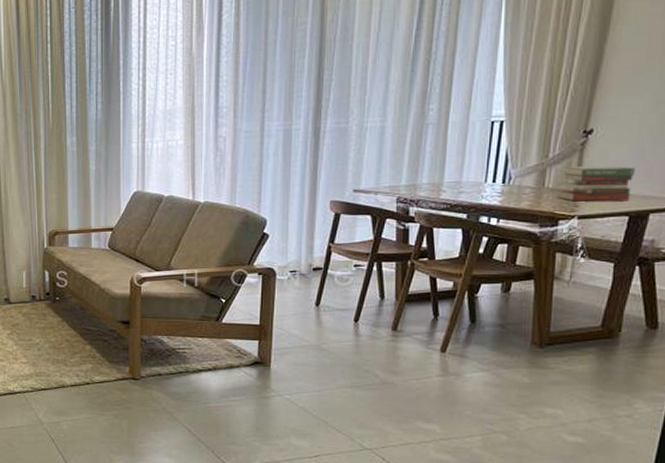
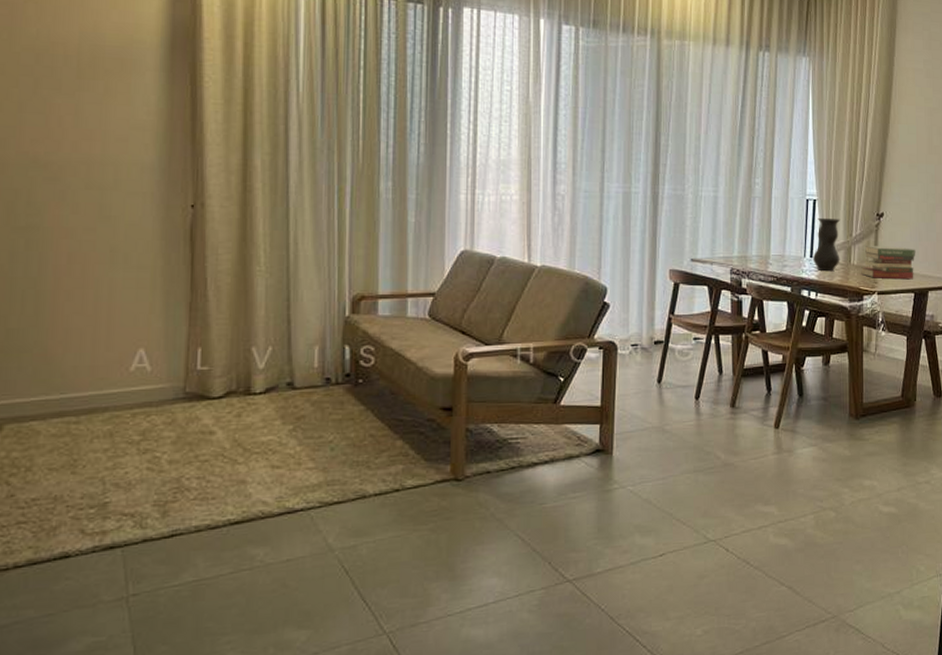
vase: none [495,139,534,196] -> present [812,217,841,271]

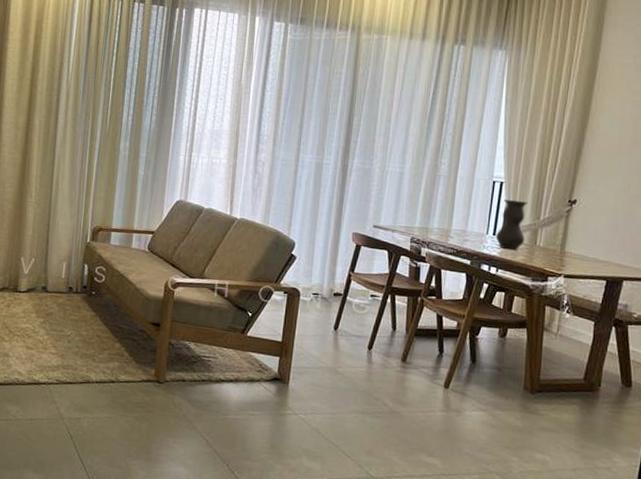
books: present [861,246,916,280] -> none [547,230,611,268]

